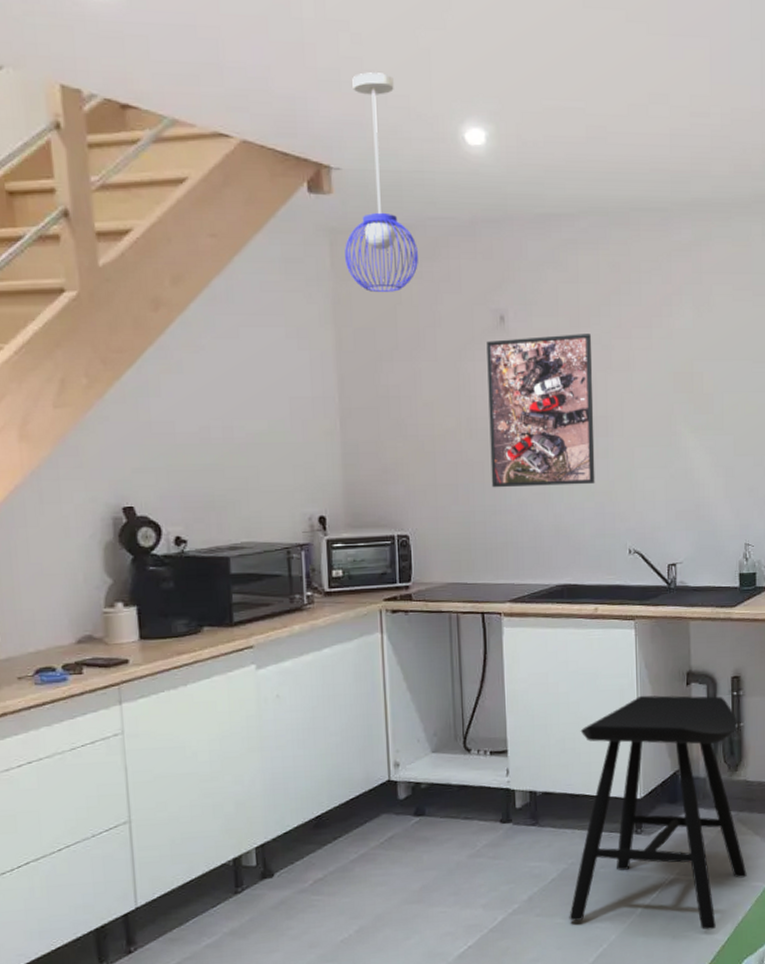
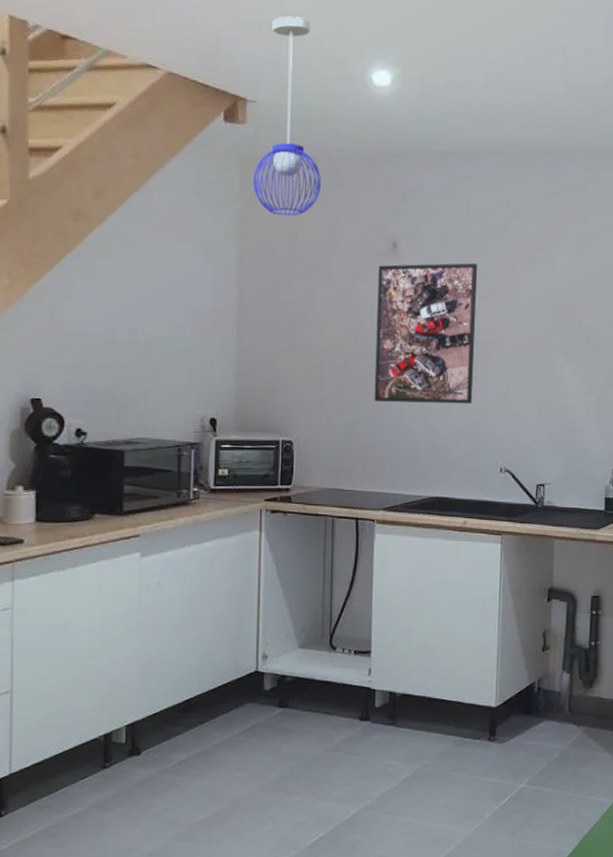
stool: present [569,695,747,930] -> none [419,608,595,841]

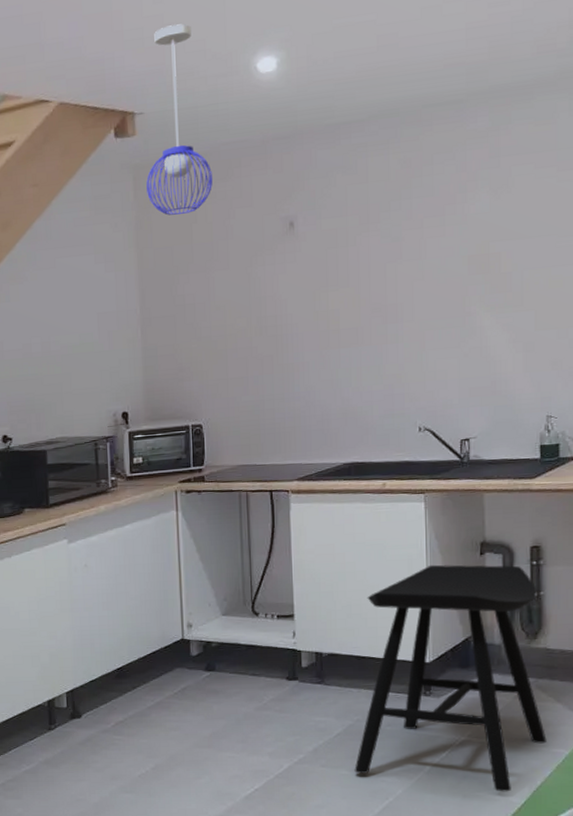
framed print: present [374,263,478,405] -> none [276,228,384,378]
stool: none [419,608,595,841] -> present [354,564,547,792]

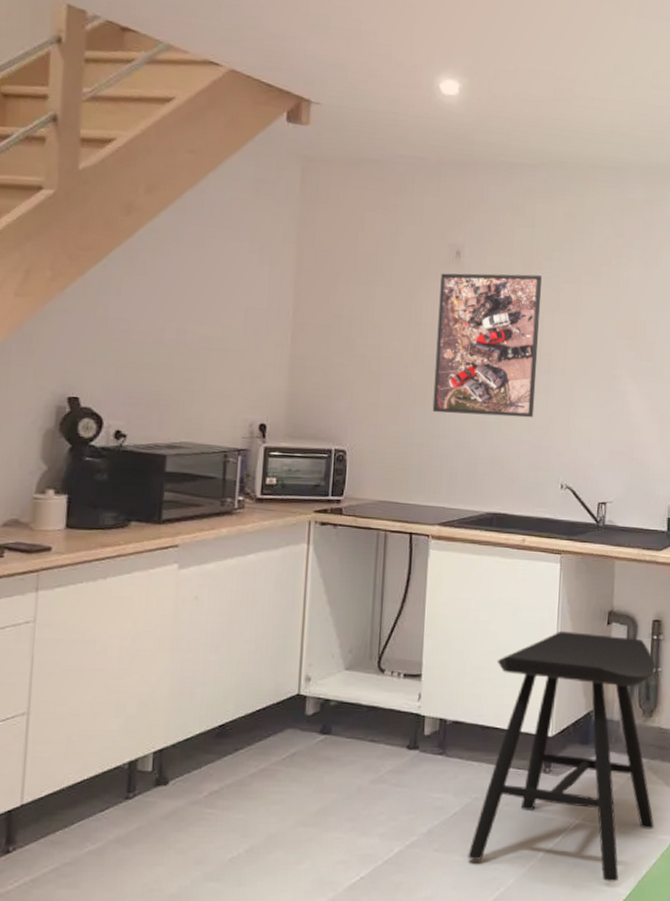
pendant light: present [146,24,213,216] -> none [314,21,385,220]
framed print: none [276,228,384,378] -> present [432,273,542,418]

